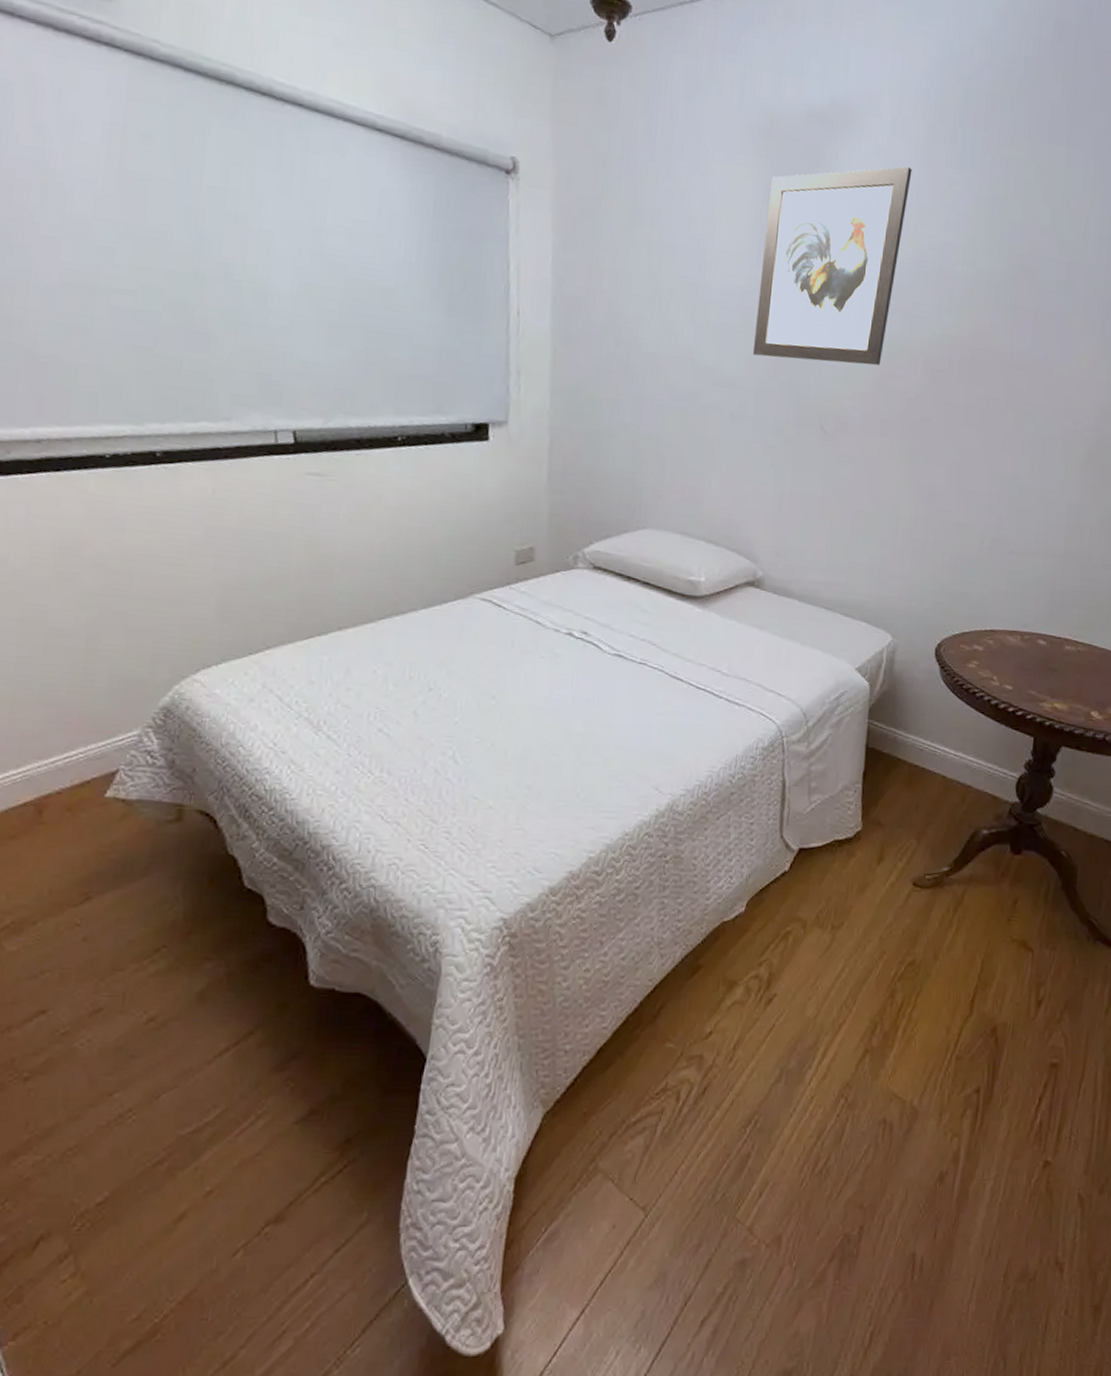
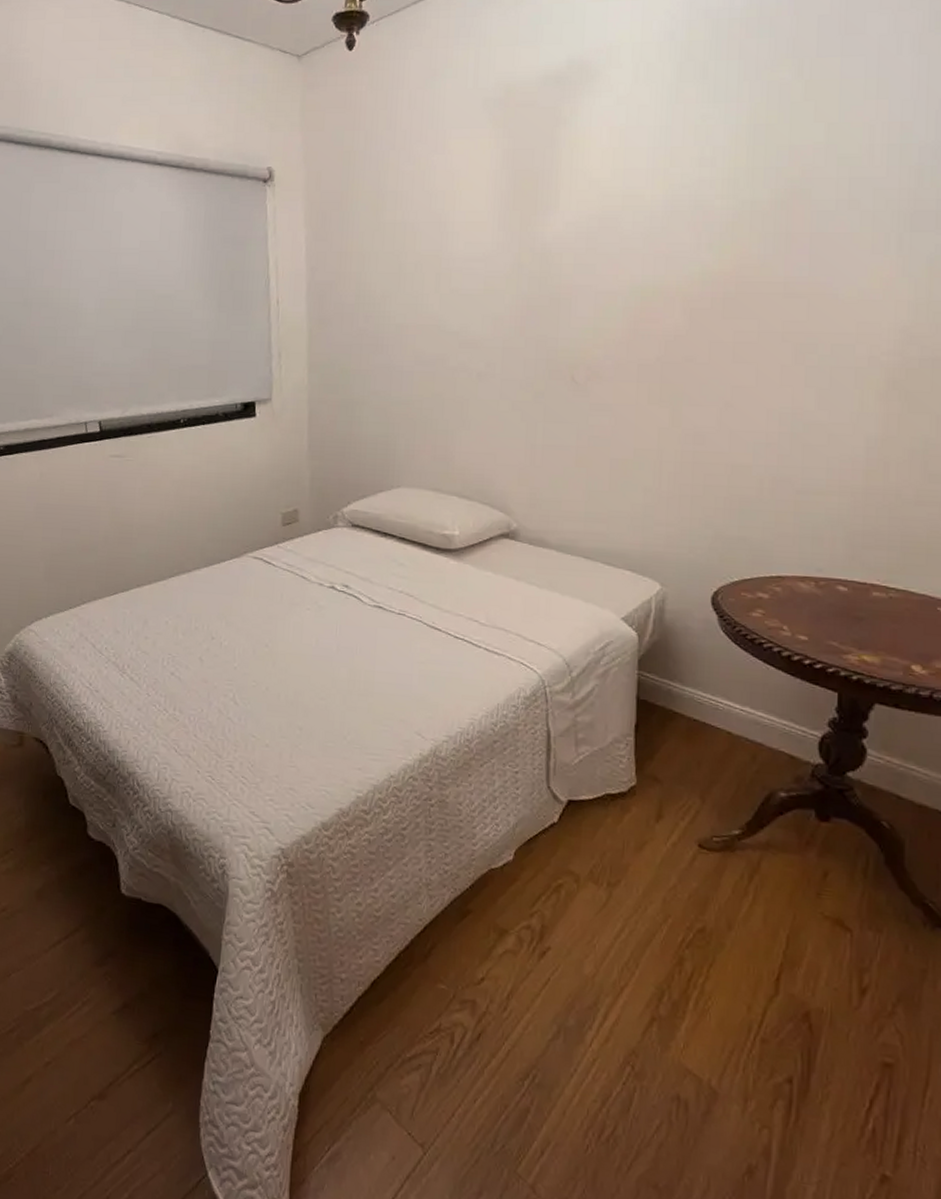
wall art: present [752,166,912,366] -> none [497,110,659,316]

